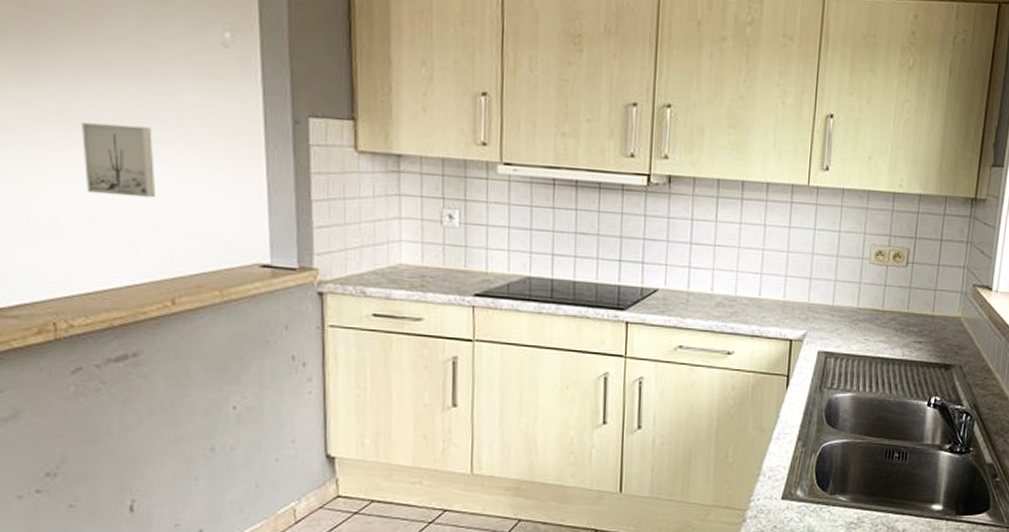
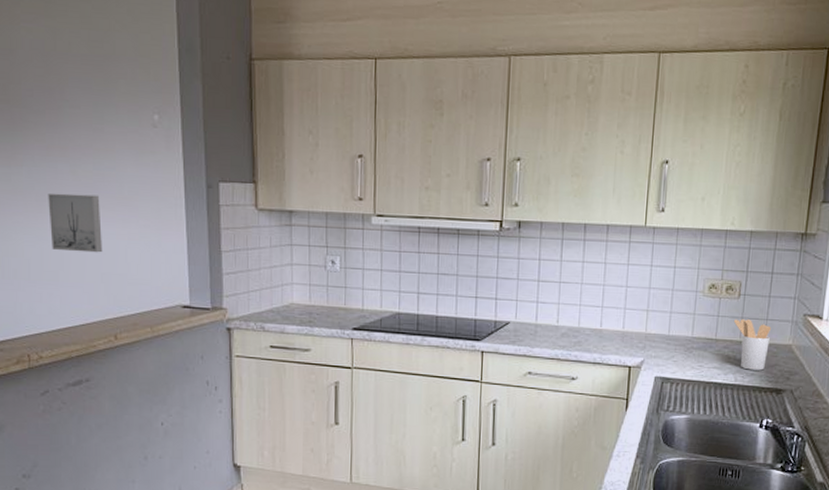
utensil holder: none [901,289,941,345] -> present [733,319,772,371]

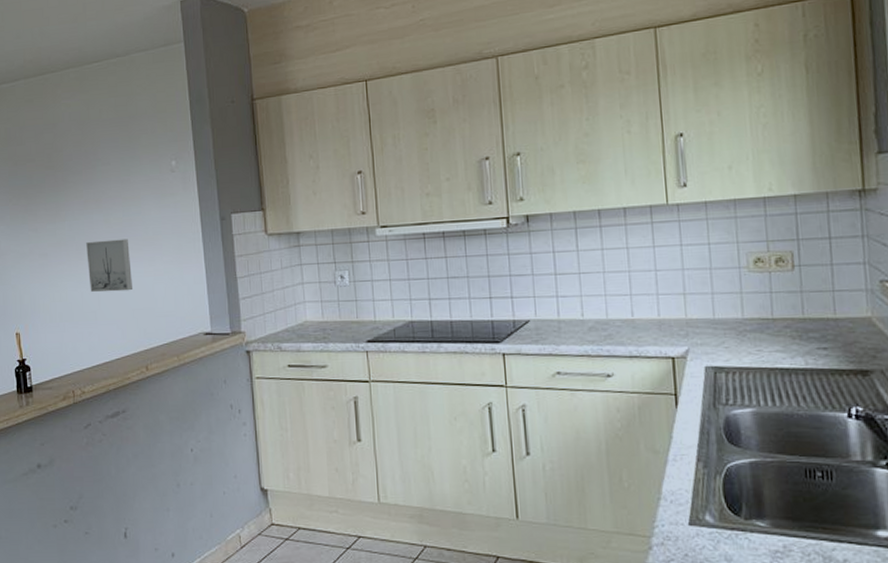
utensil holder: present [733,319,772,371] -> none [791,293,842,351]

